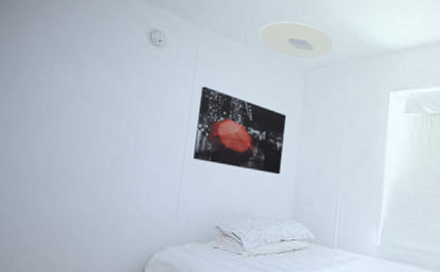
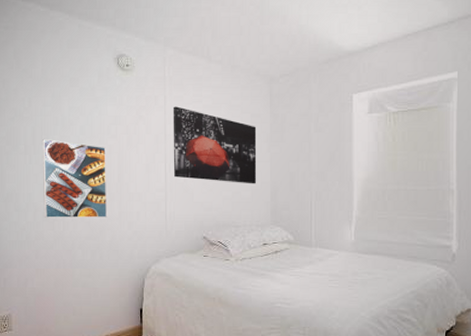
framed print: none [45,107,124,196] -> present [43,139,108,218]
ceiling light: present [259,21,333,58] -> none [221,33,294,68]

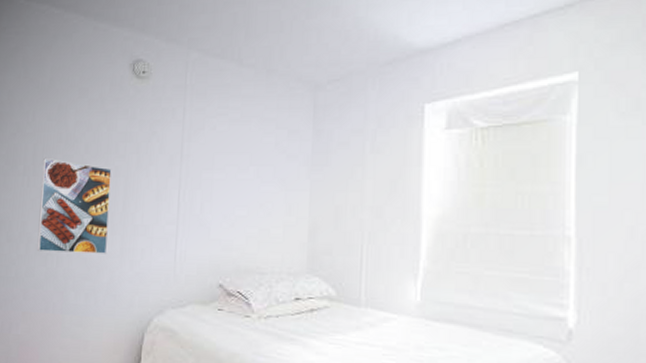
wall art: present [173,106,257,184] -> none [188,120,294,220]

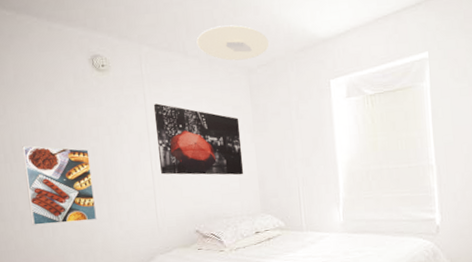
wall art: none [188,120,294,220] -> present [153,103,244,176]
ceiling light: none [255,29,347,73] -> present [196,25,270,61]

